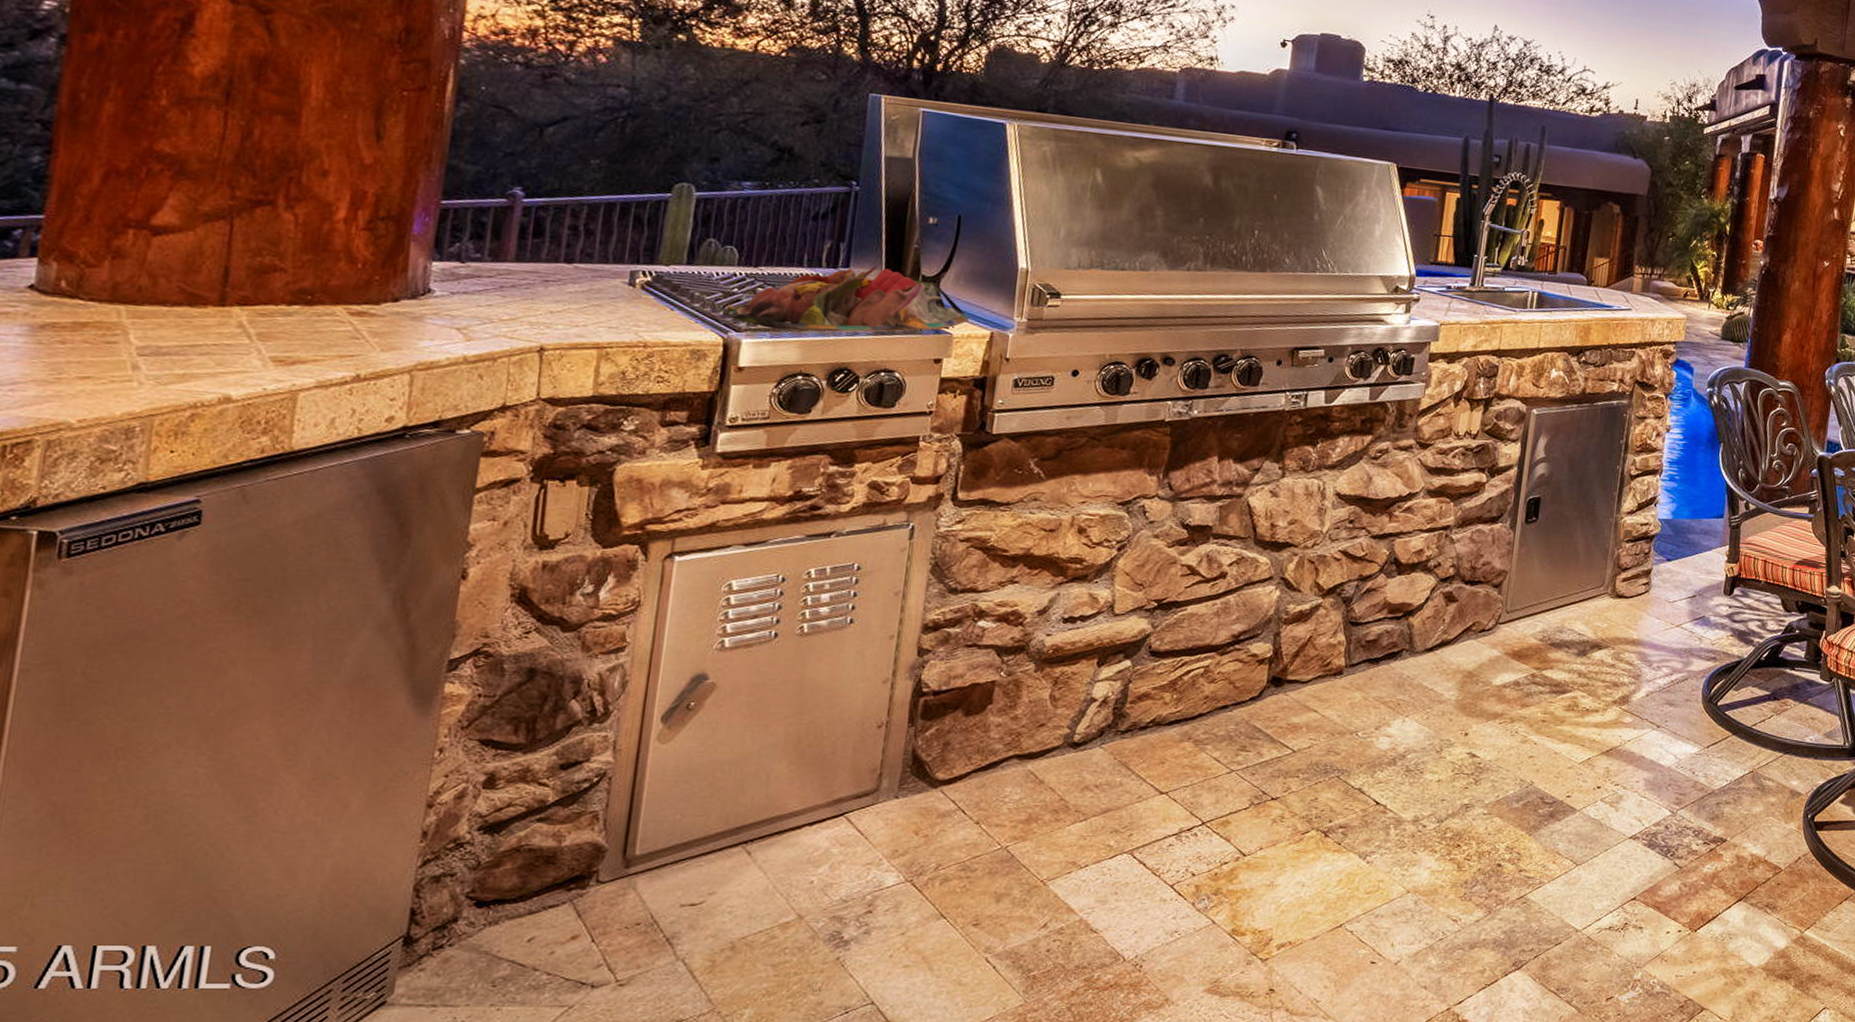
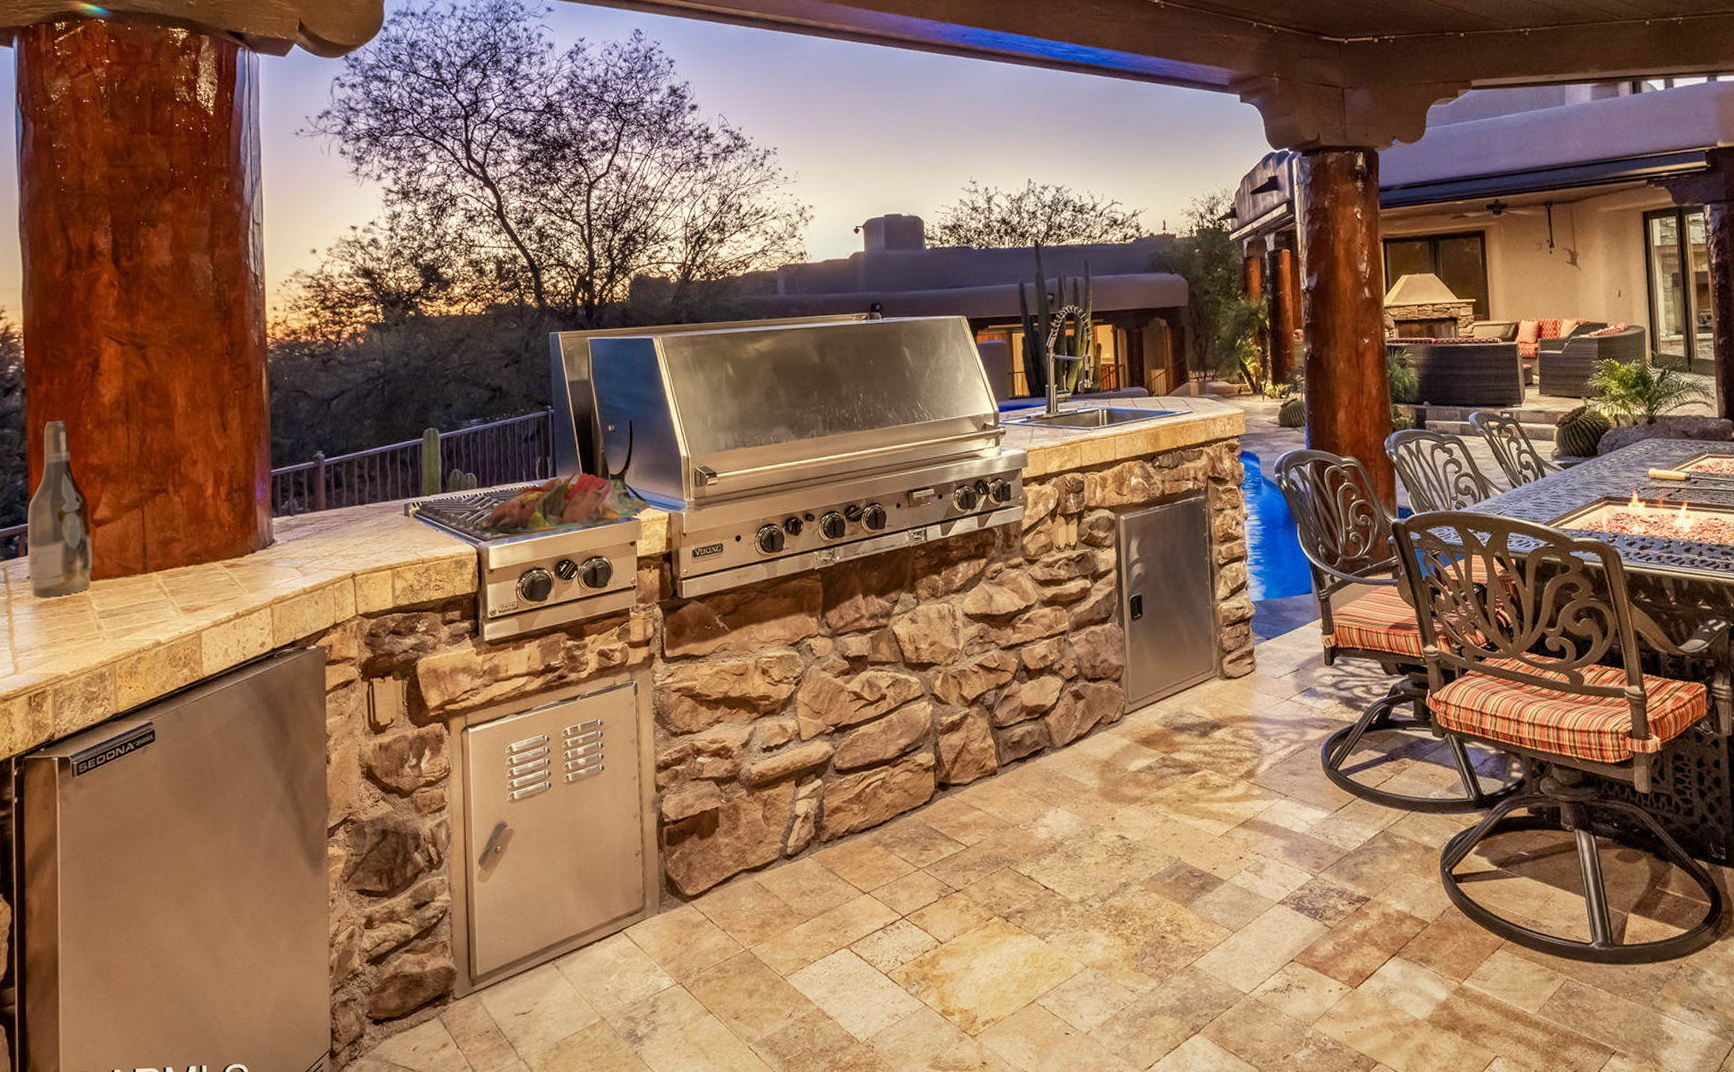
wine bottle: none [29,83,147,319] -> present [27,420,94,598]

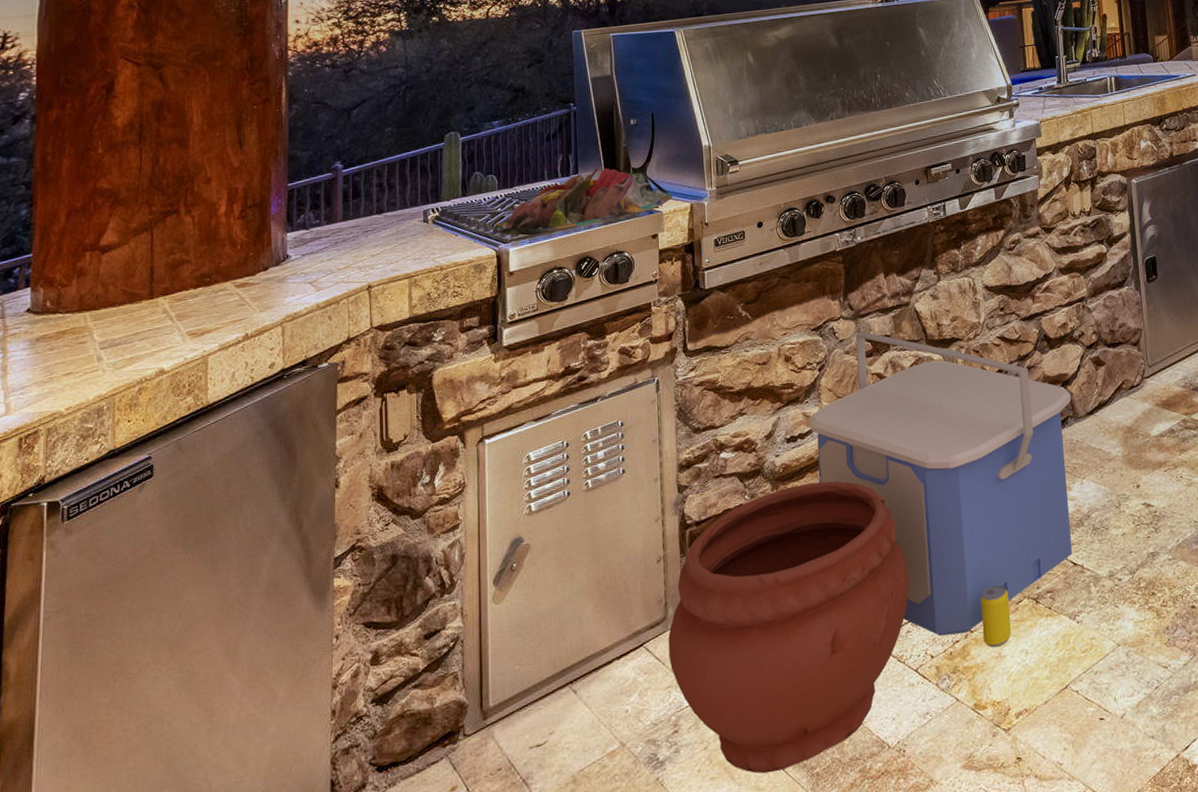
wine bottle: present [27,420,94,598] -> none [26,145,98,332]
planter pot: none [646,791,881,1056] -> present [668,481,910,774]
cooler: none [784,650,1049,960] -> present [808,331,1073,648]

